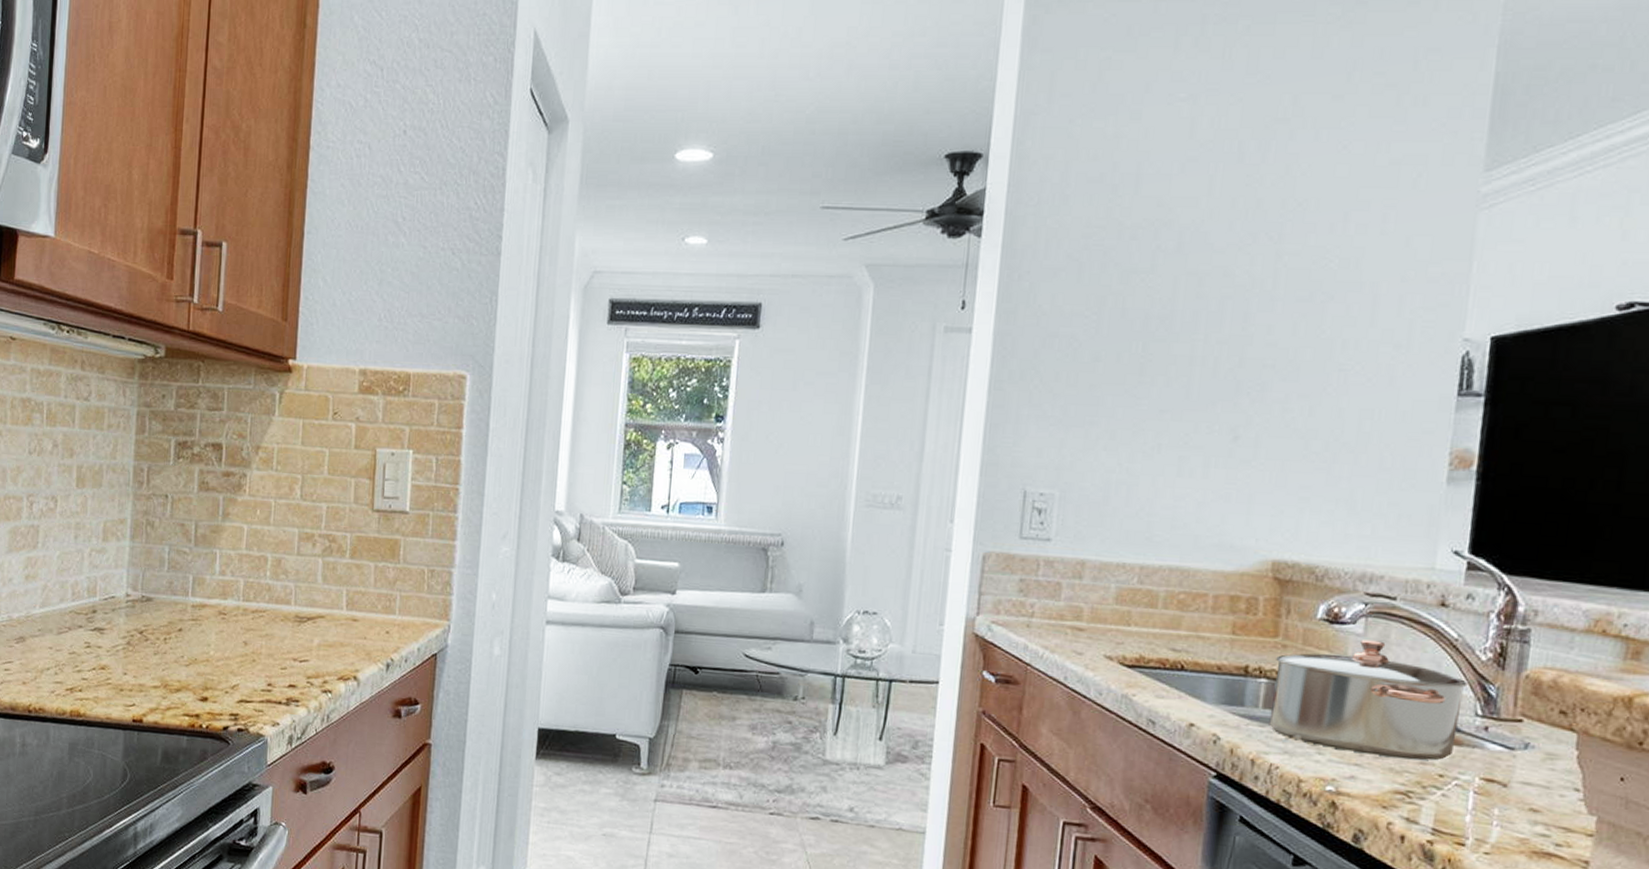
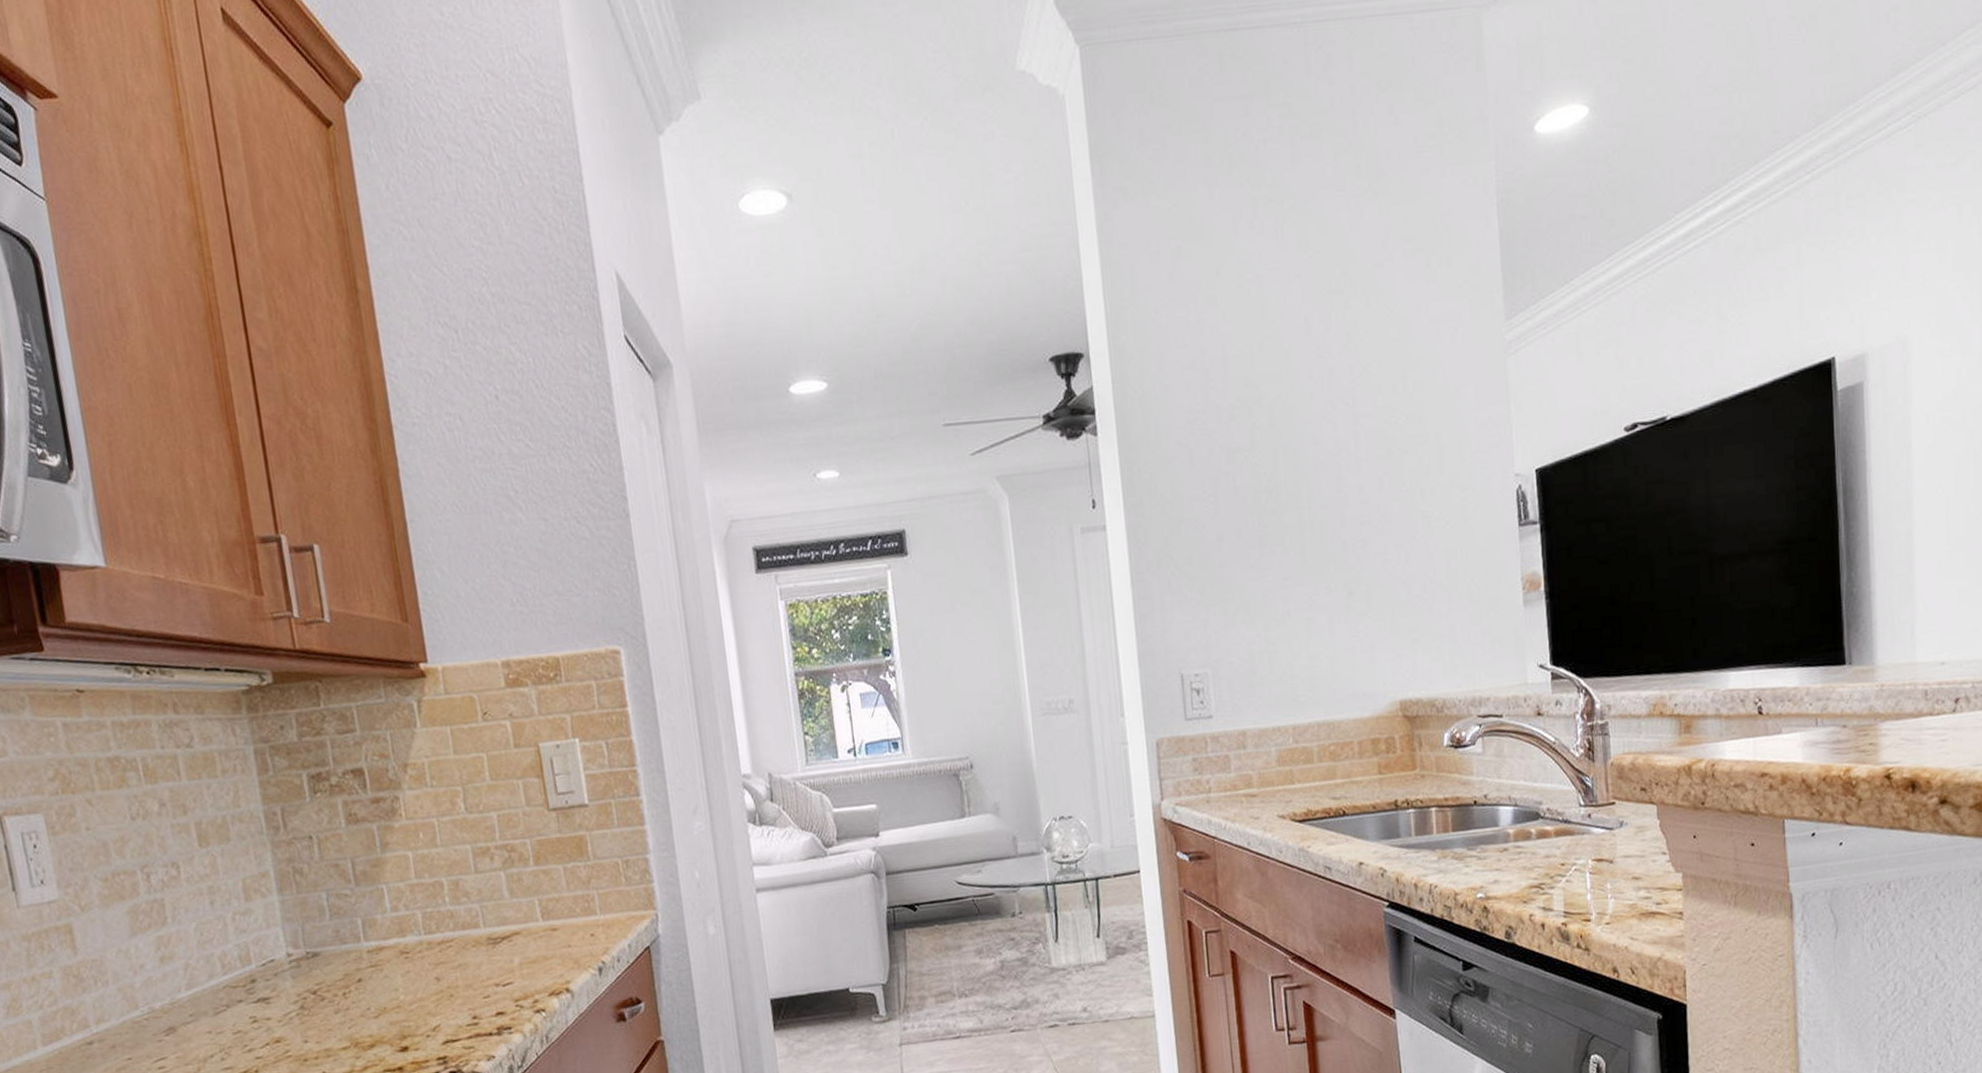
cooking pot: present [1268,639,1468,761] -> none [1418,756,1569,859]

